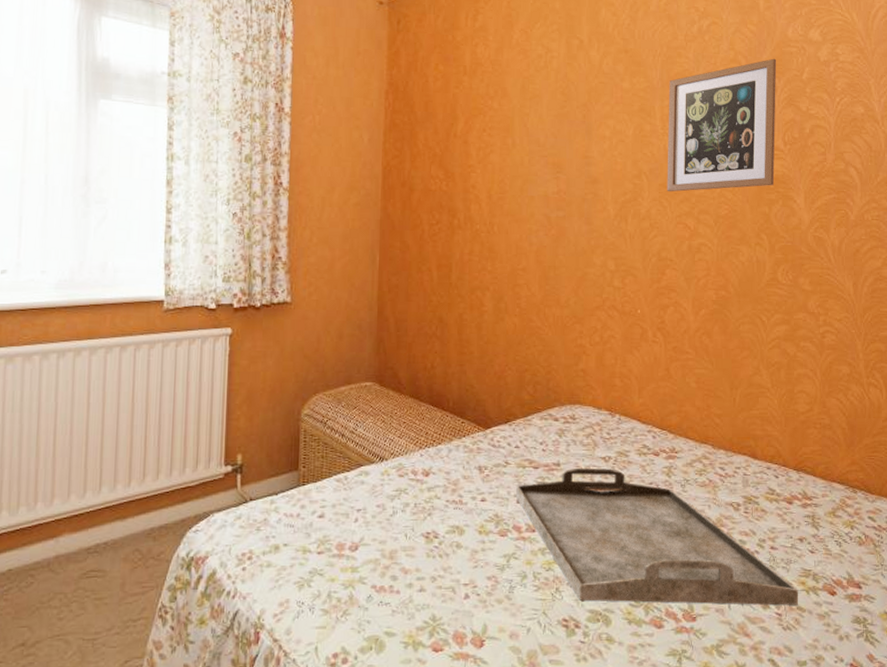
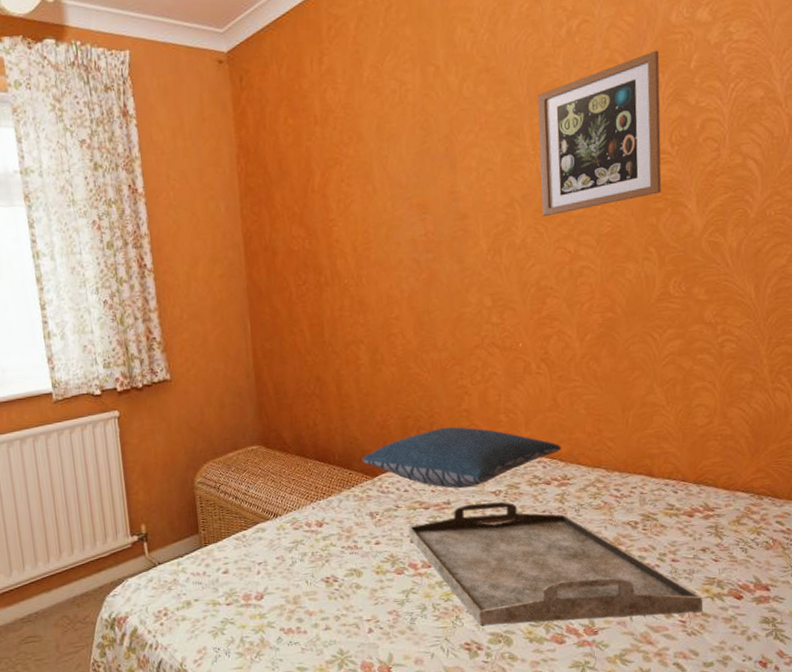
pillow: none [476,386,671,451] -> present [361,427,561,489]

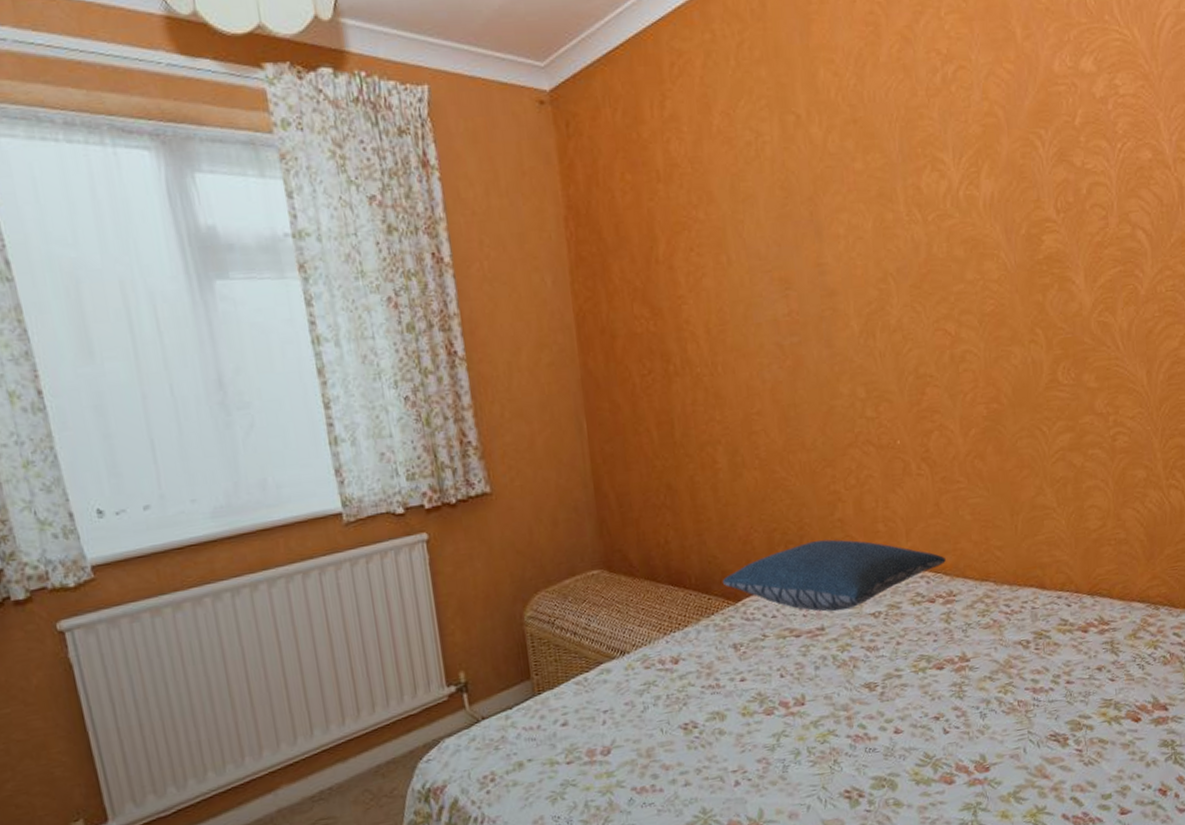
serving tray: present [407,501,703,625] -> none [777,624,1100,769]
picture frame: present [537,50,662,217] -> none [911,103,1047,294]

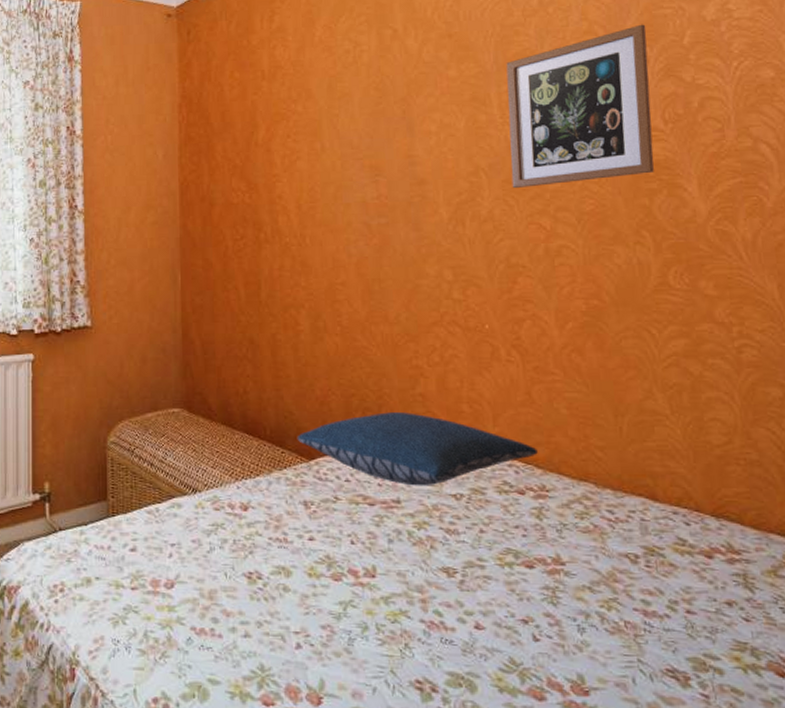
picture frame: none [911,103,1047,294] -> present [506,24,654,189]

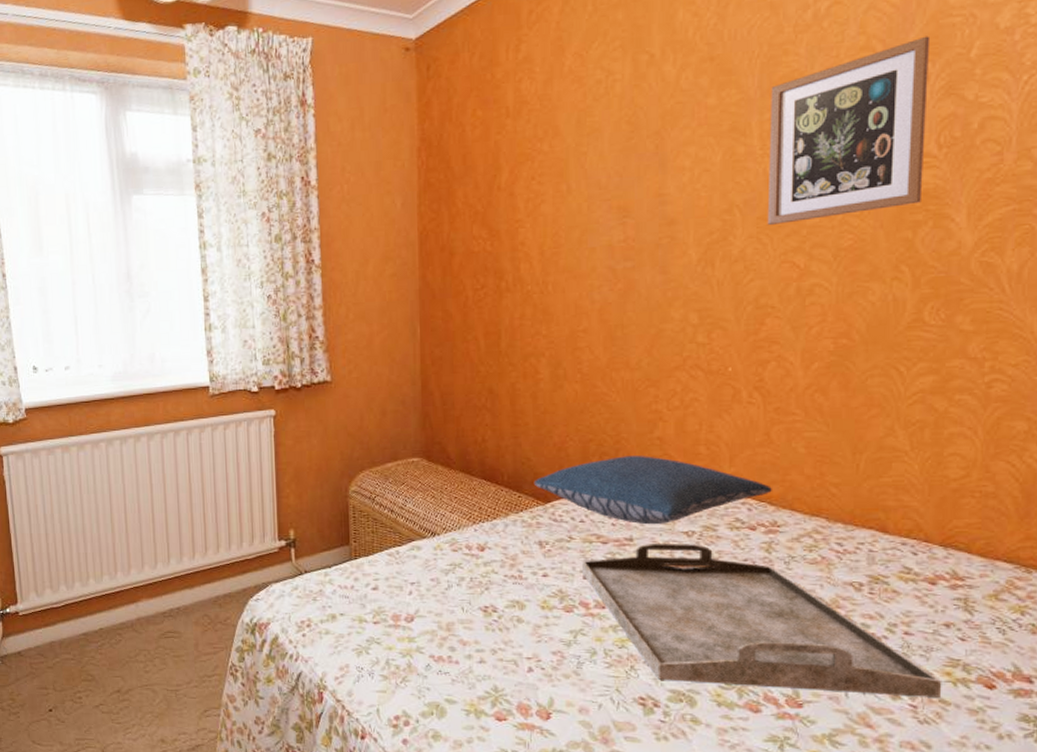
serving tray: none [348,505,733,686] -> present [581,542,942,697]

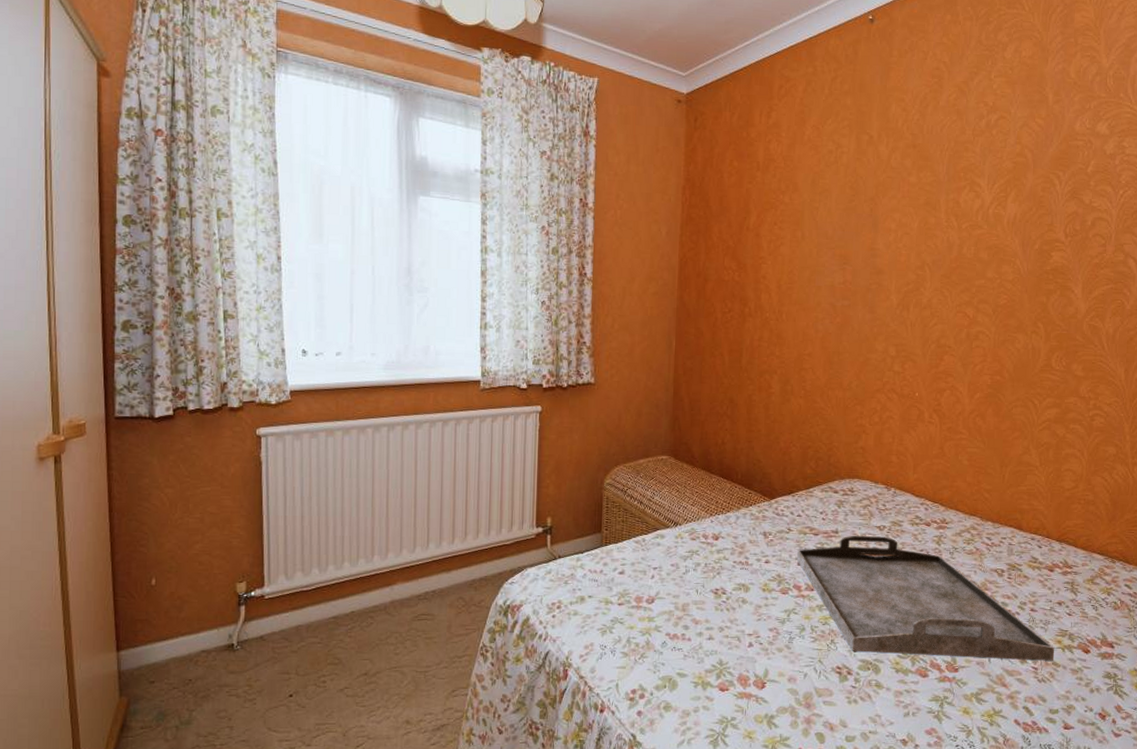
pillow: present [533,456,772,525] -> none [762,461,943,520]
picture frame: present [767,35,931,226] -> none [948,152,1063,283]

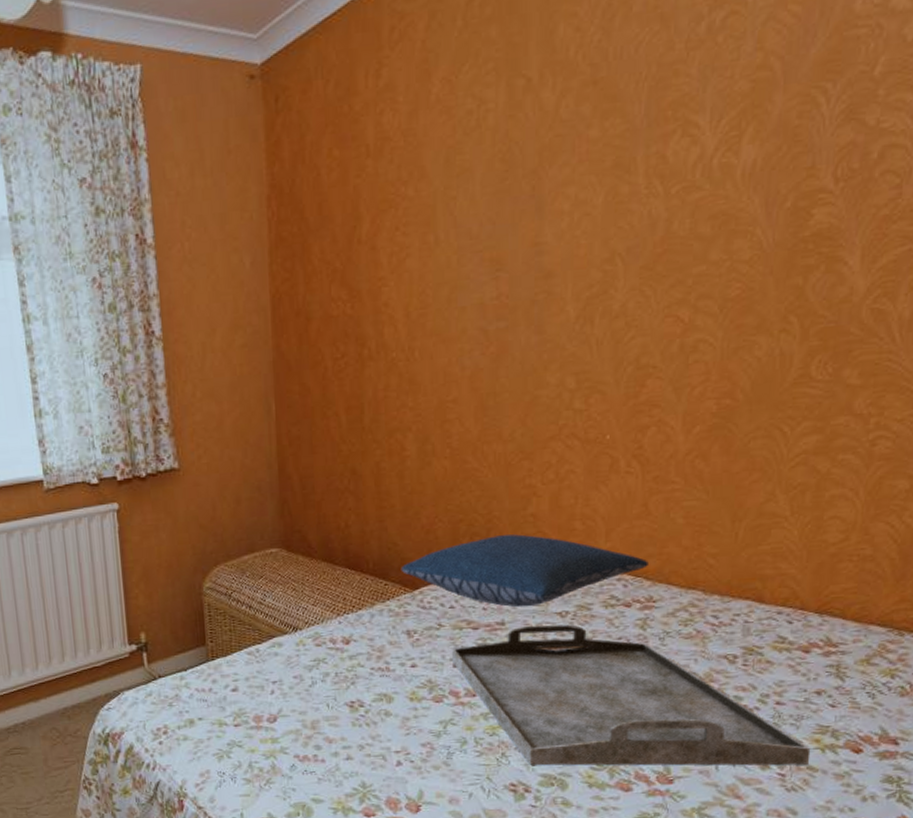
pillow: none [762,461,943,520] -> present [400,534,648,608]

